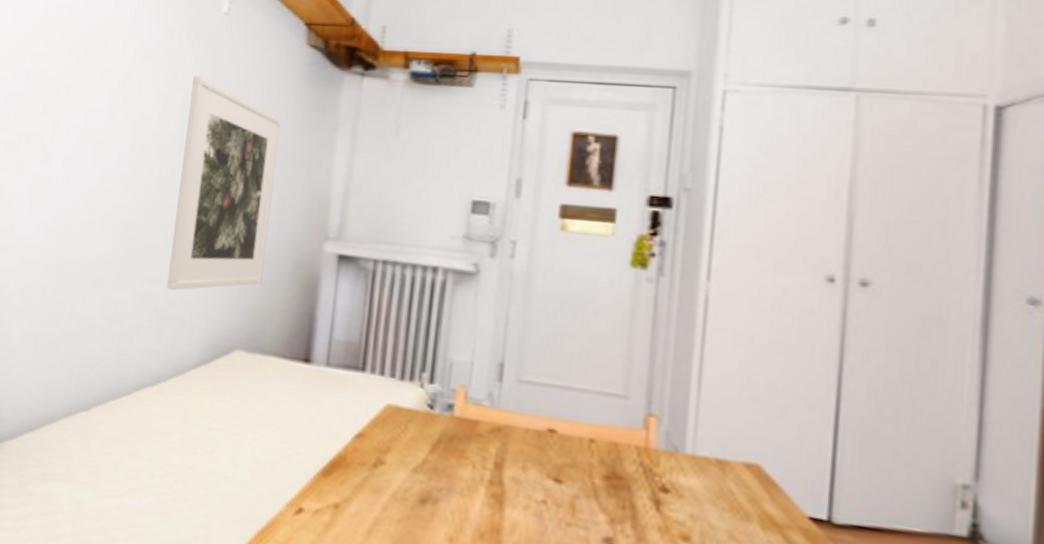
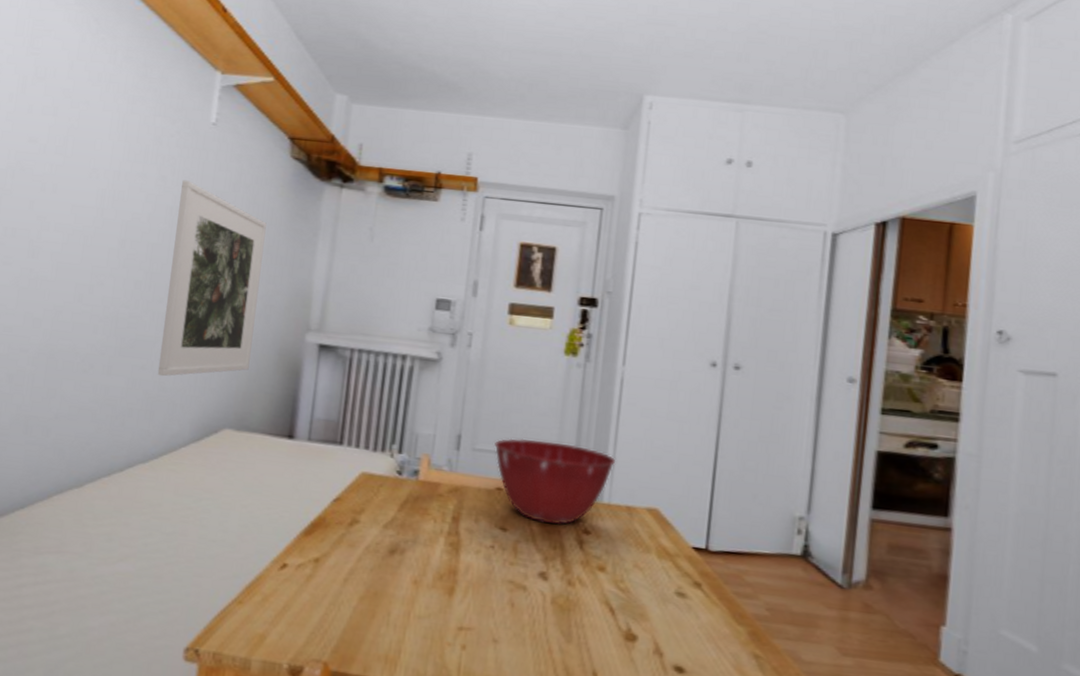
mixing bowl: none [545,368,700,479] -> present [494,438,615,525]

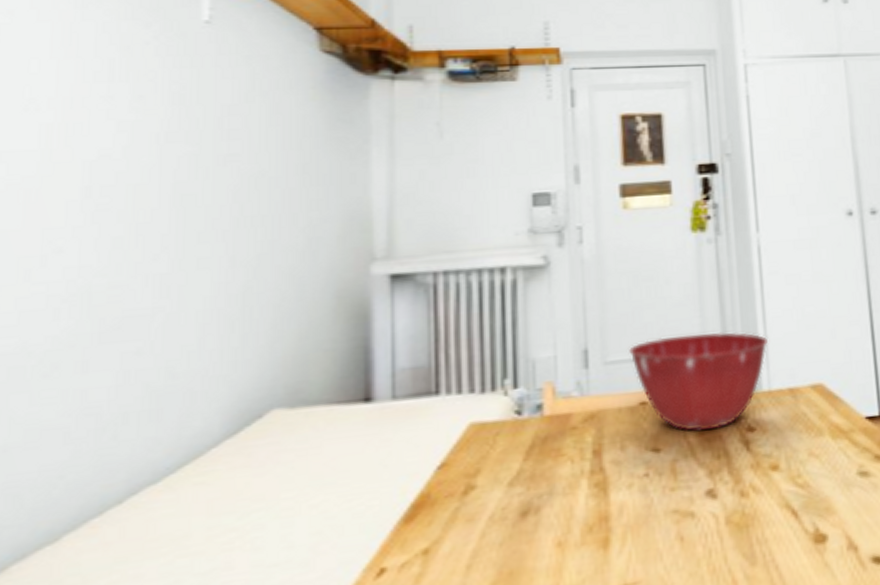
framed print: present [157,180,267,377] -> none [161,96,298,360]

